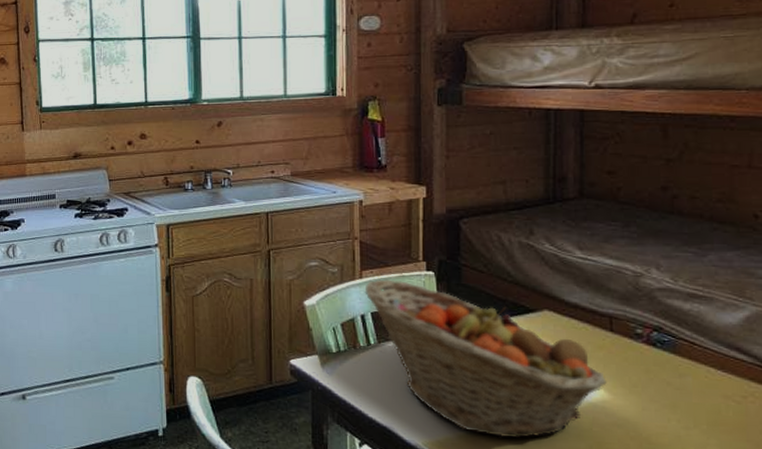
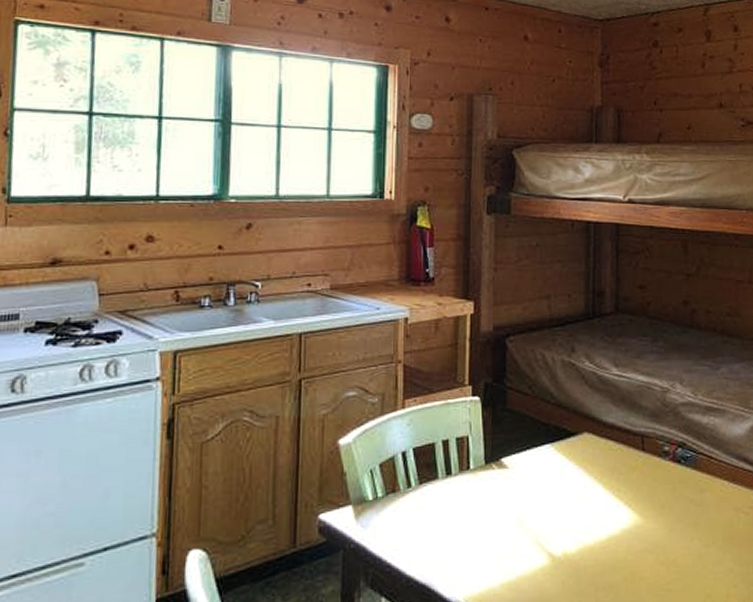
fruit basket: present [366,279,607,438] -> none [408,408,639,580]

